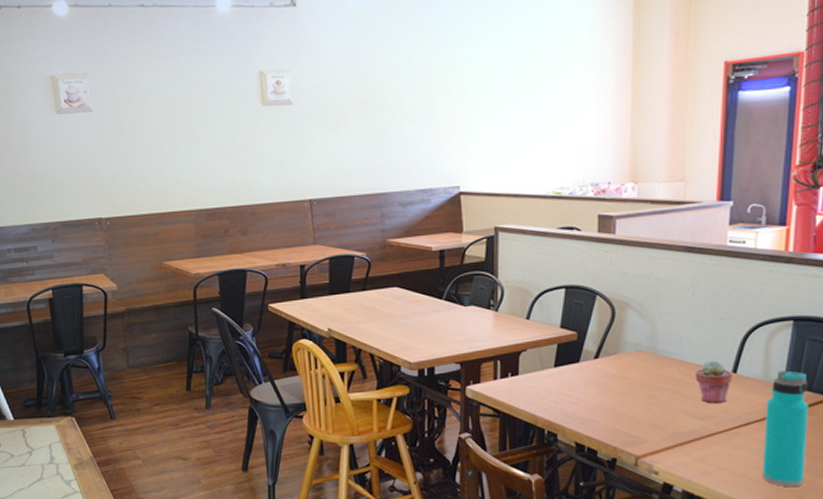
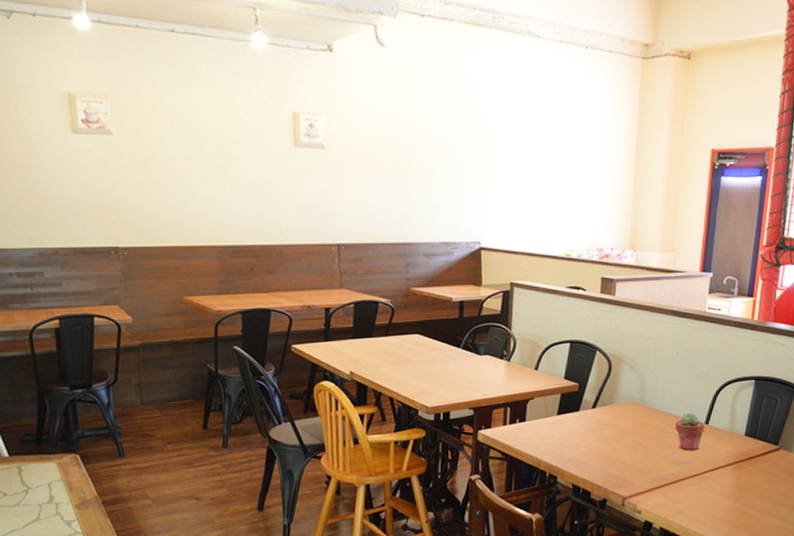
water bottle: present [762,370,809,487] -> none [724,423,764,525]

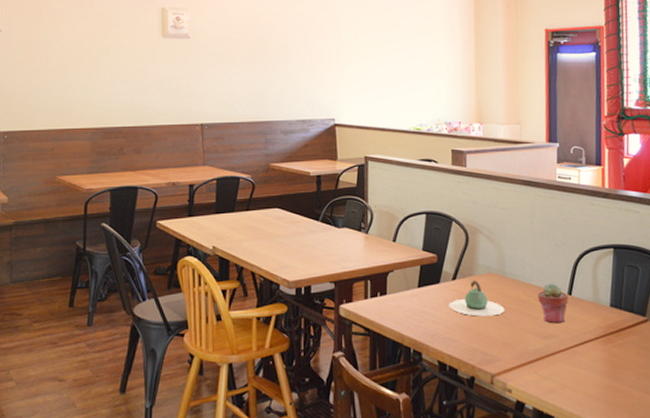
teapot: none [587,409,642,443] -> present [449,281,505,317]

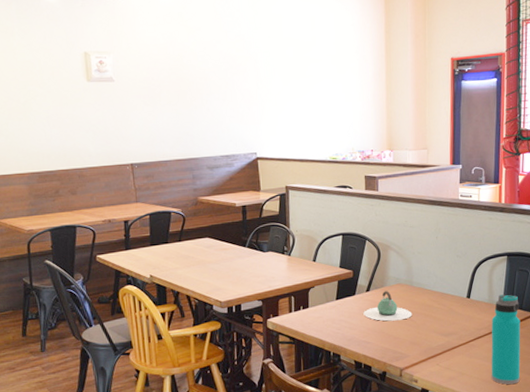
potted succulent: present [537,283,568,324] -> none [441,289,467,323]
water bottle: none [597,293,634,404] -> present [491,294,521,385]

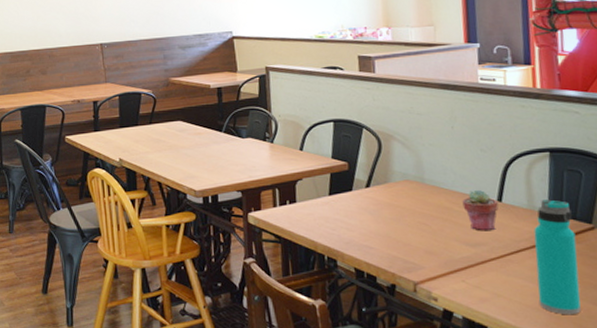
teapot: present [363,291,412,321] -> none [363,188,426,224]
potted succulent: none [441,289,467,323] -> present [462,189,499,231]

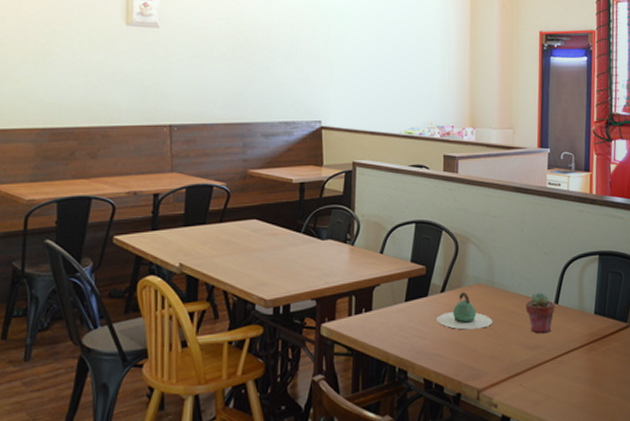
teapot: none [363,188,426,224] -> present [436,292,493,330]
water bottle: present [534,199,581,315] -> none [581,300,615,411]

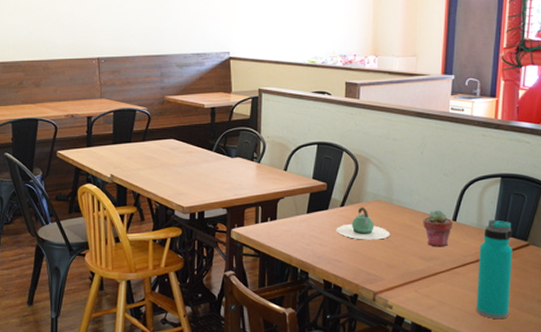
water bottle: none [581,300,615,411] -> present [476,219,513,320]

